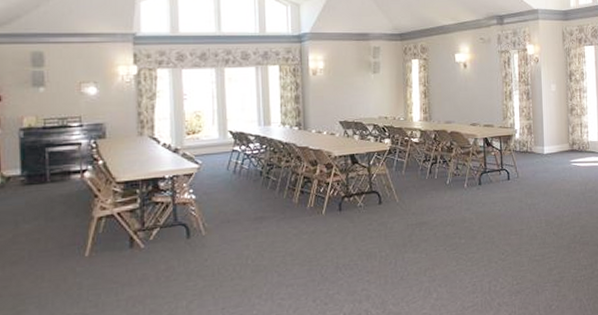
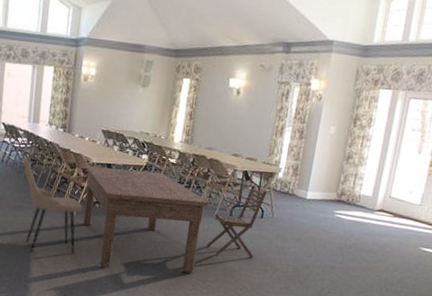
dining chair: none [257,162,333,264] -> present [22,156,84,254]
dining table: none [328,150,509,263] -> present [82,165,267,273]

